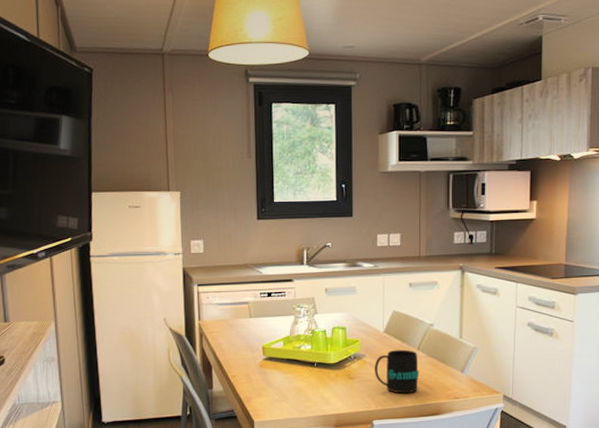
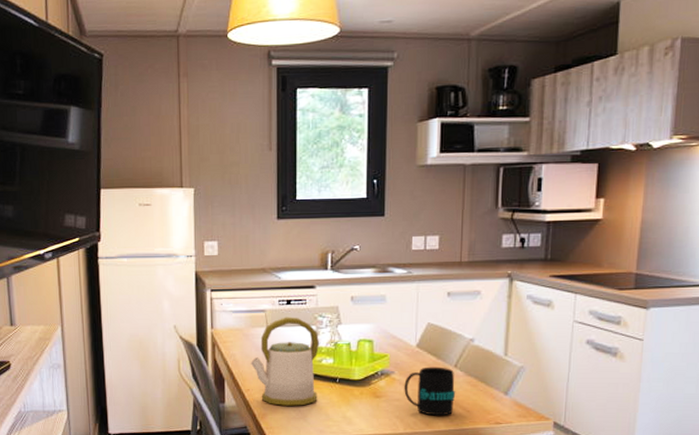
kettle: none [236,308,299,390] -> present [251,317,320,406]

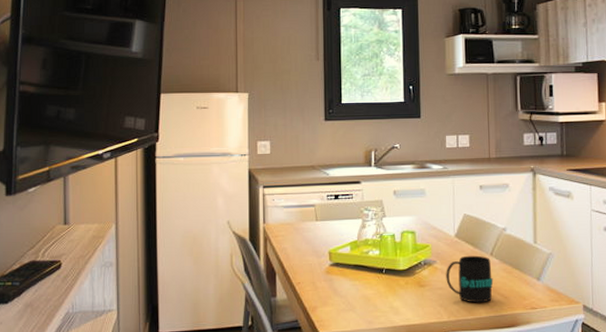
kettle: present [251,317,320,406] -> none [302,211,367,298]

